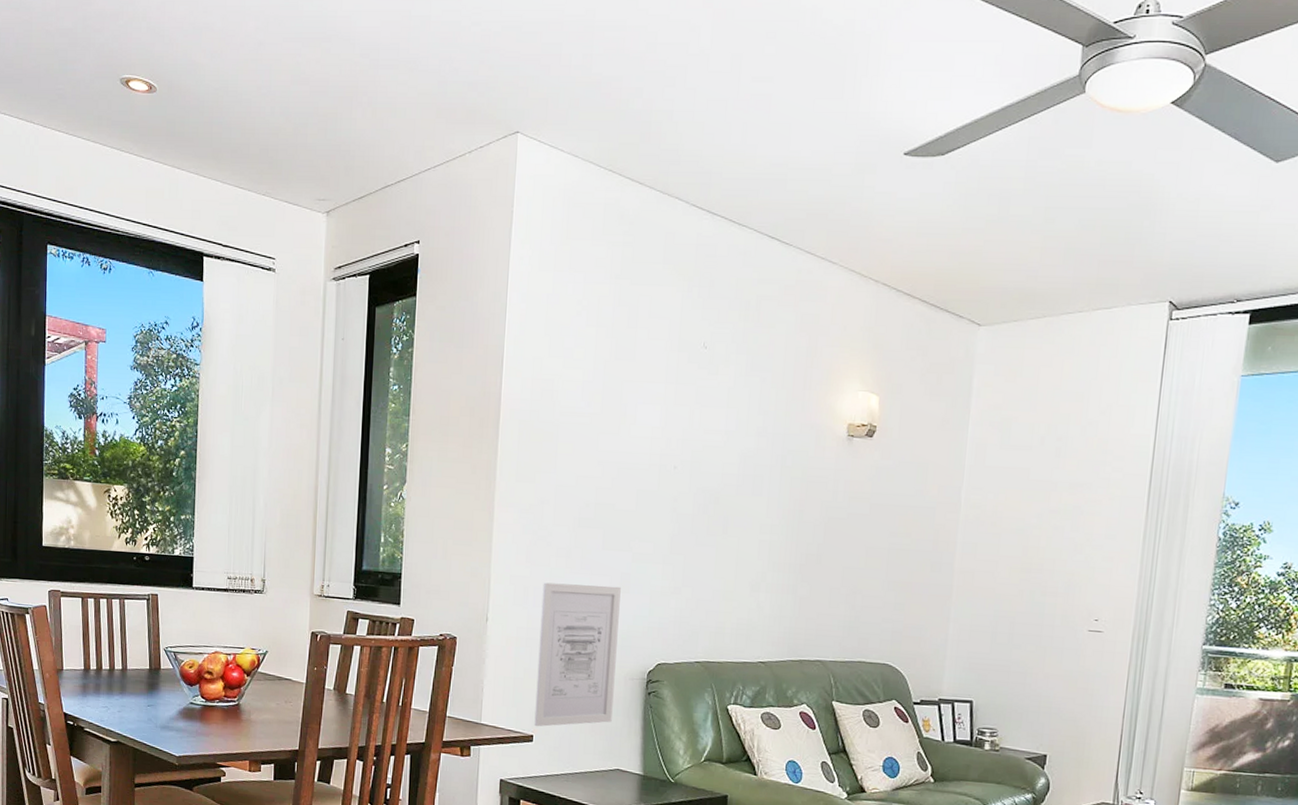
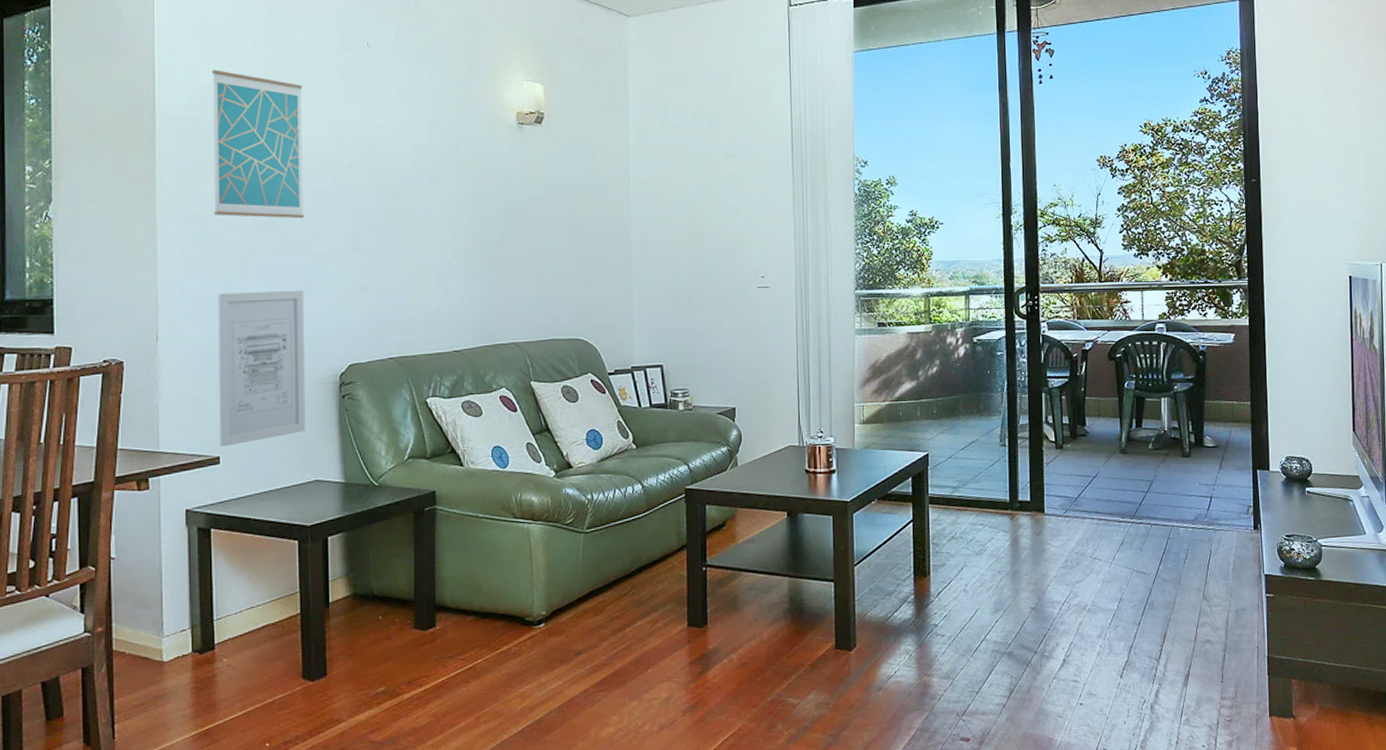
wall art: none [545,364,637,518] -> present [211,69,305,219]

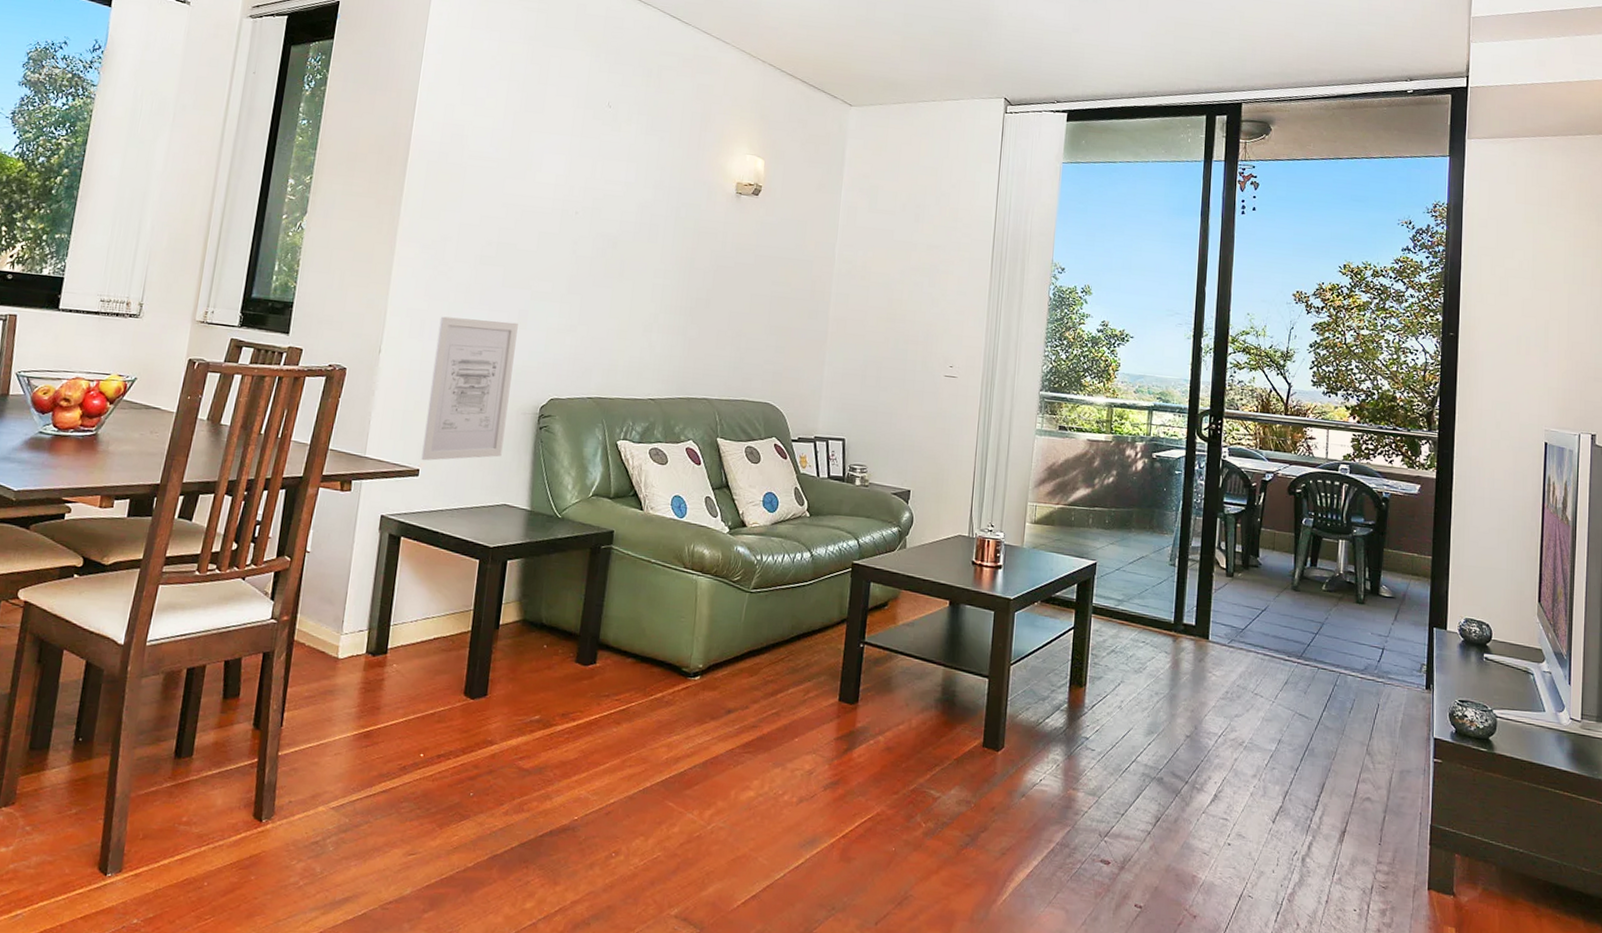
wall art: present [211,69,305,219] -> none [448,112,545,257]

